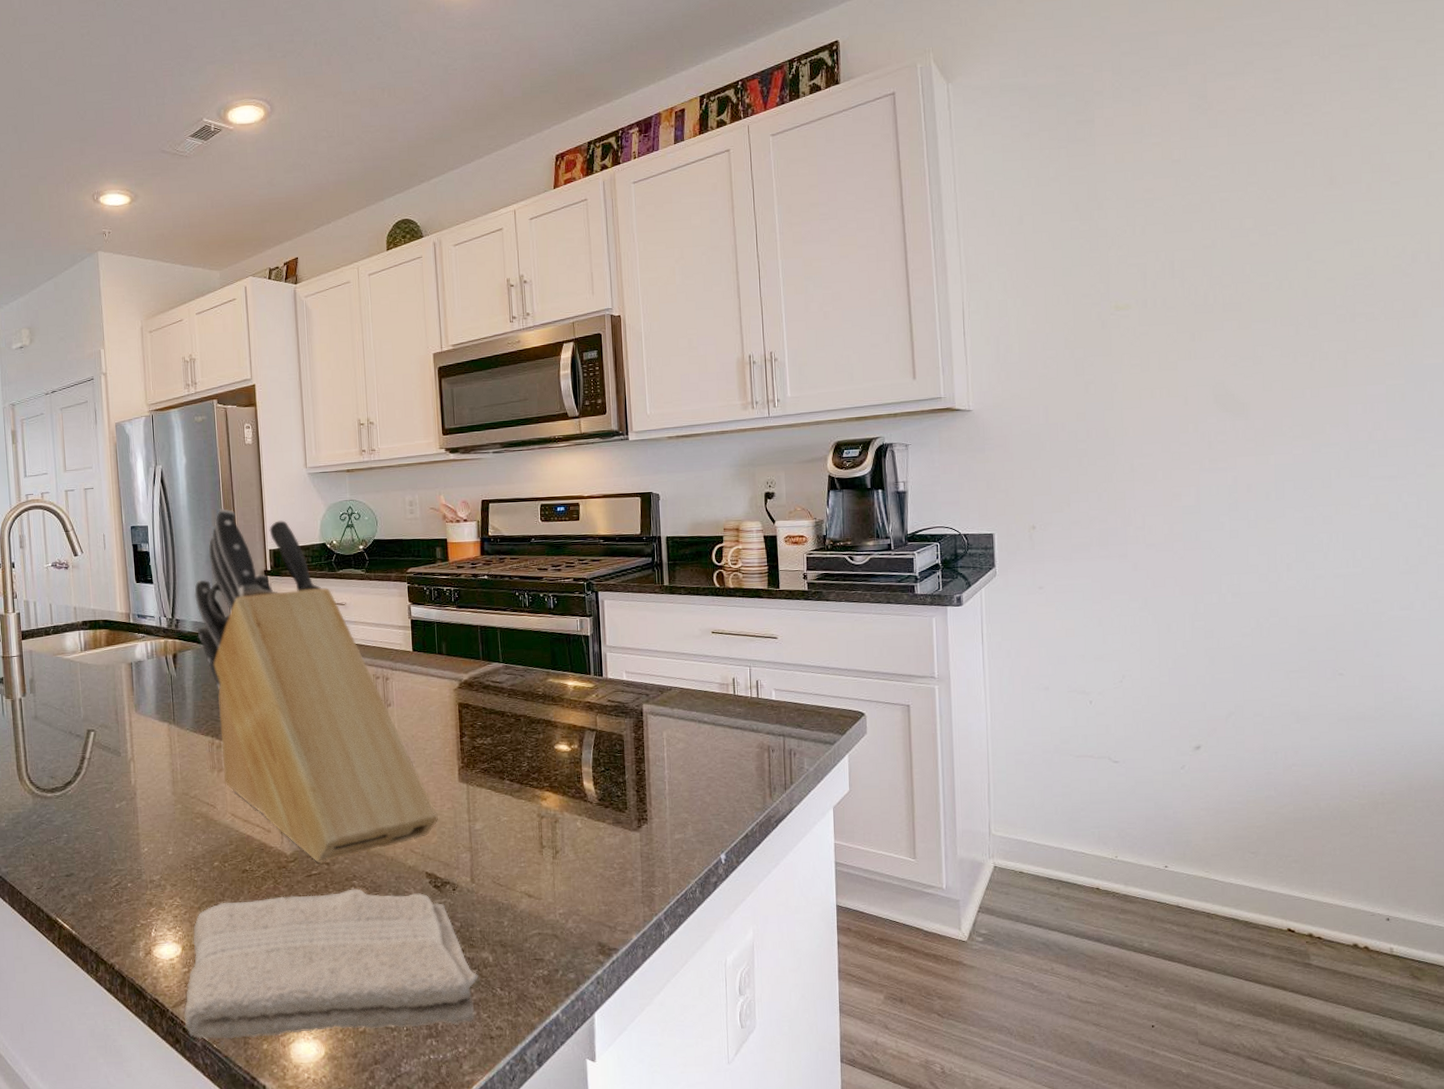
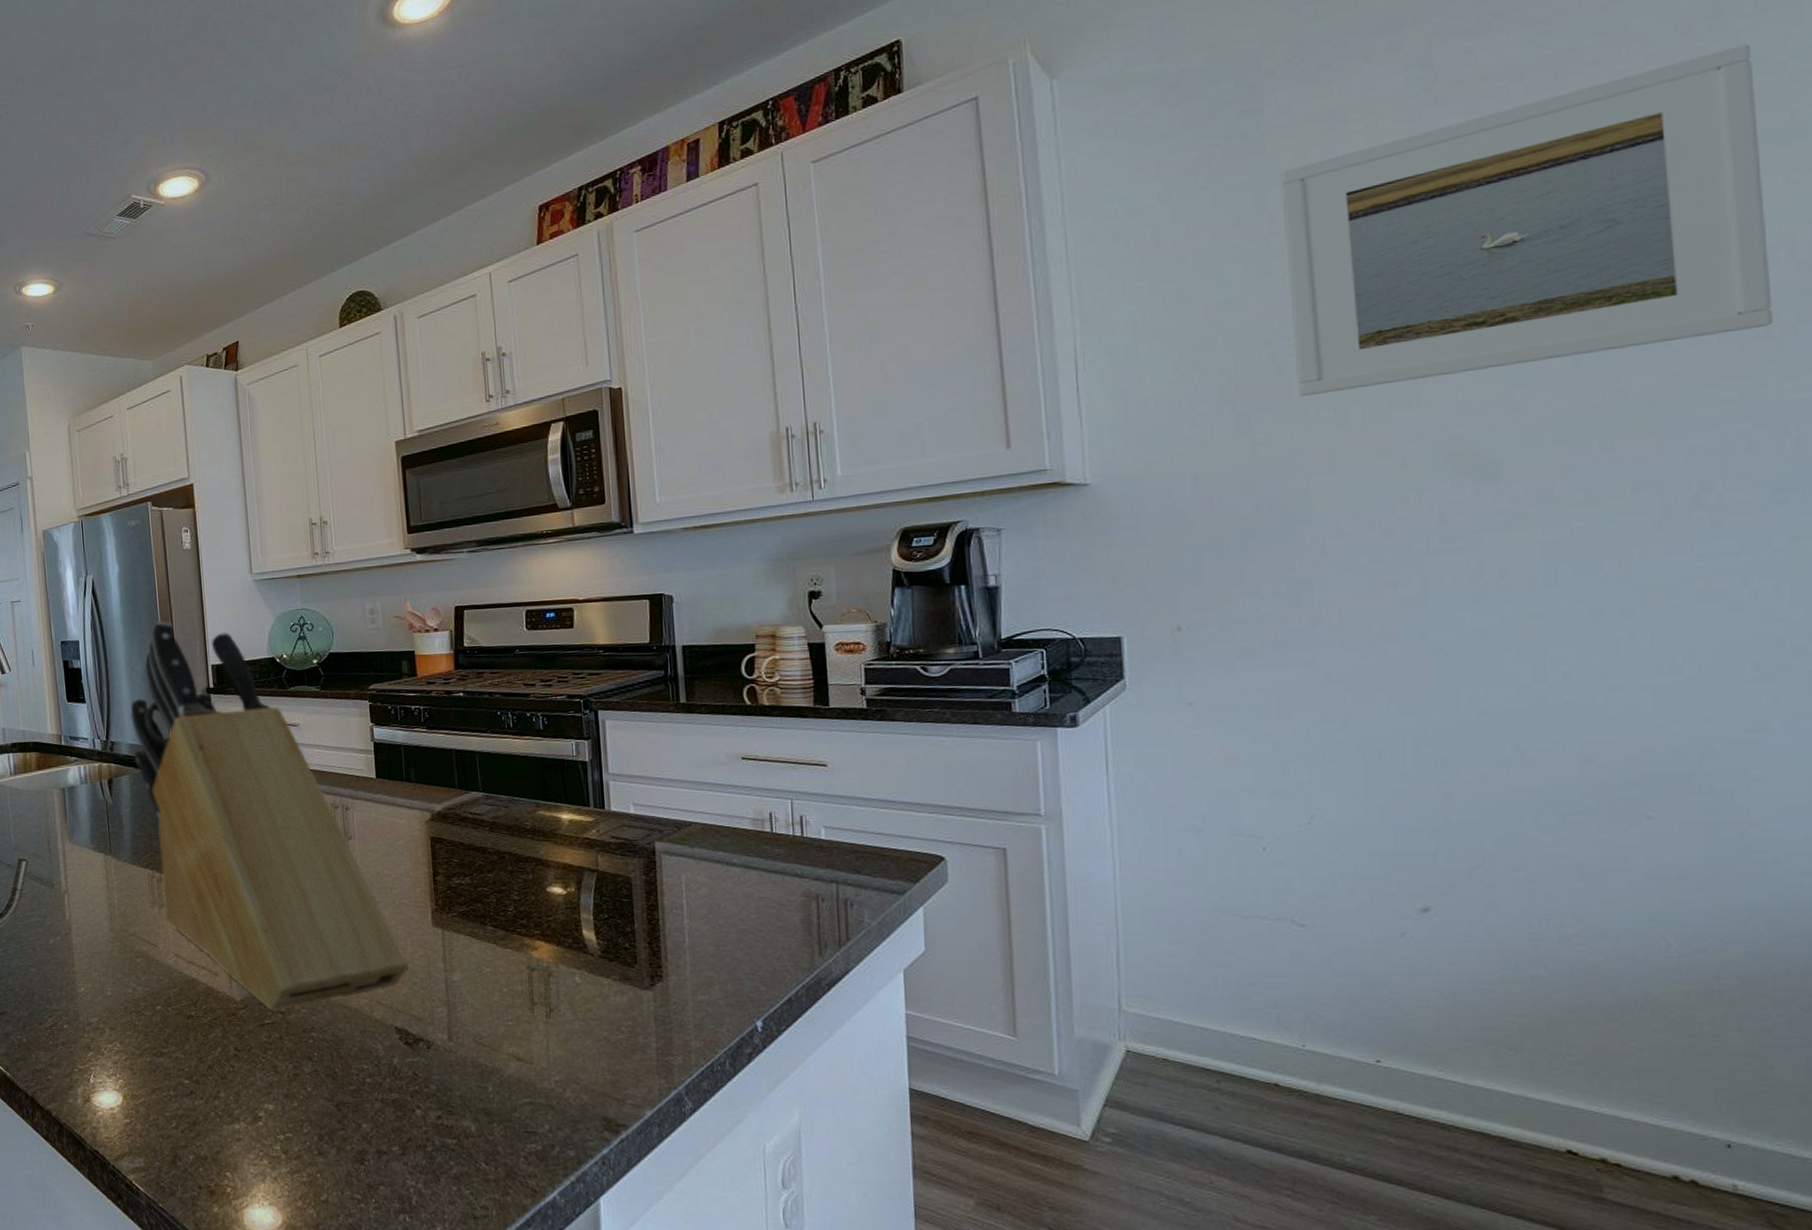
washcloth: present [184,888,478,1039] -> none [126,1042,459,1202]
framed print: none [1106,100,1417,347] -> present [1280,44,1773,397]

